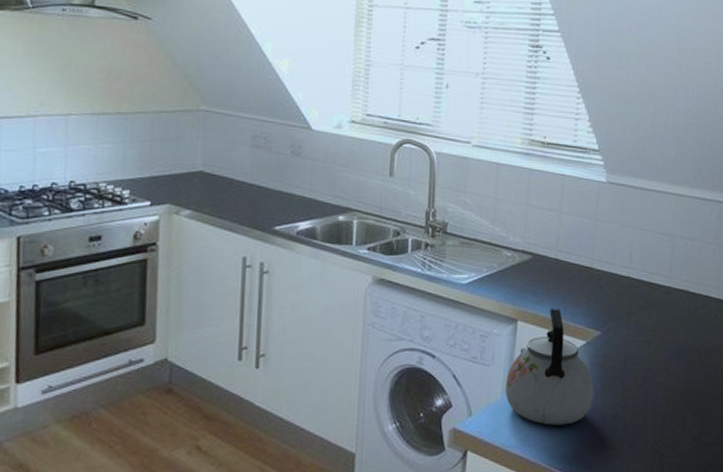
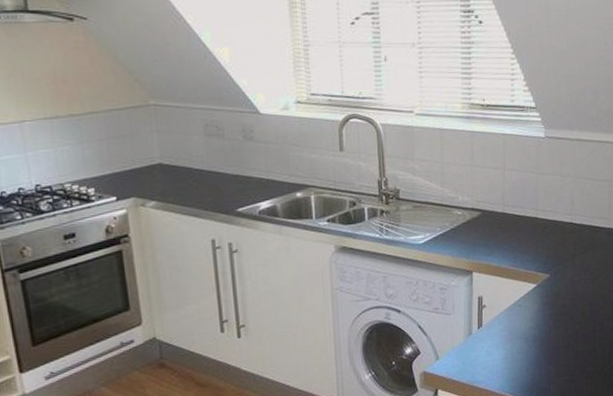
kettle: present [505,307,594,425] -> none [467,257,547,360]

